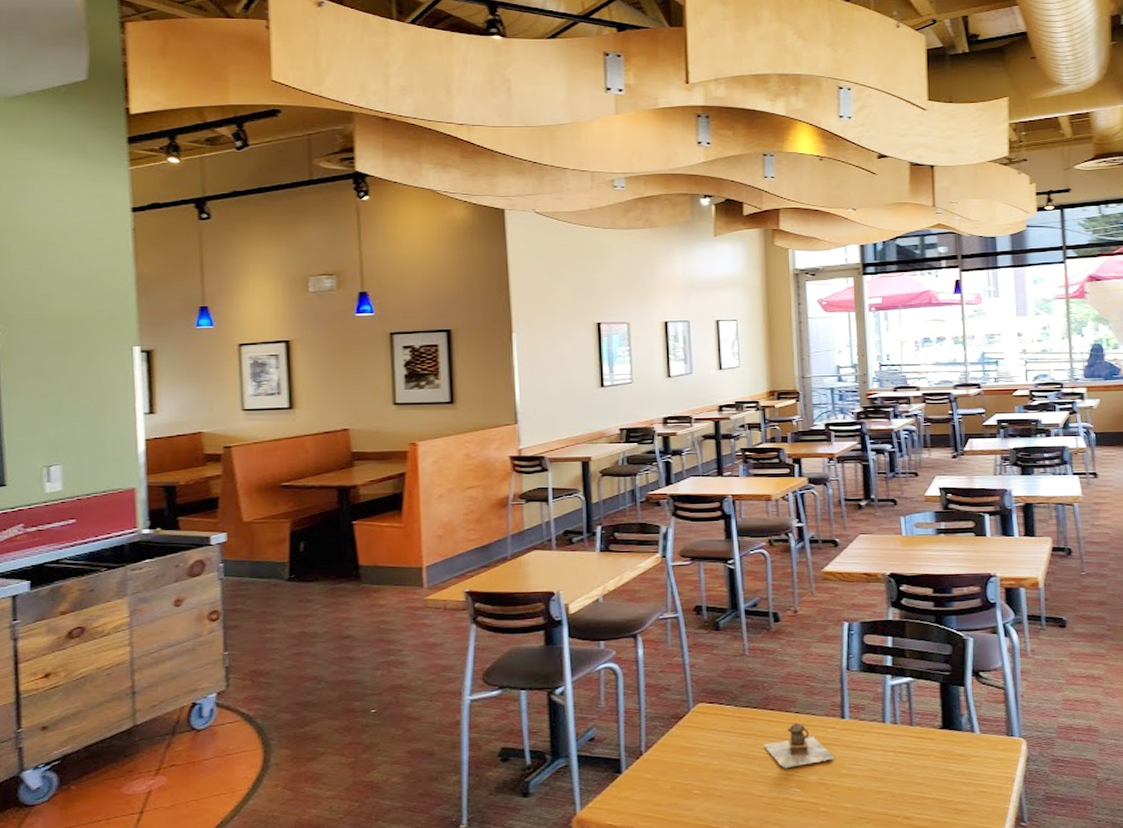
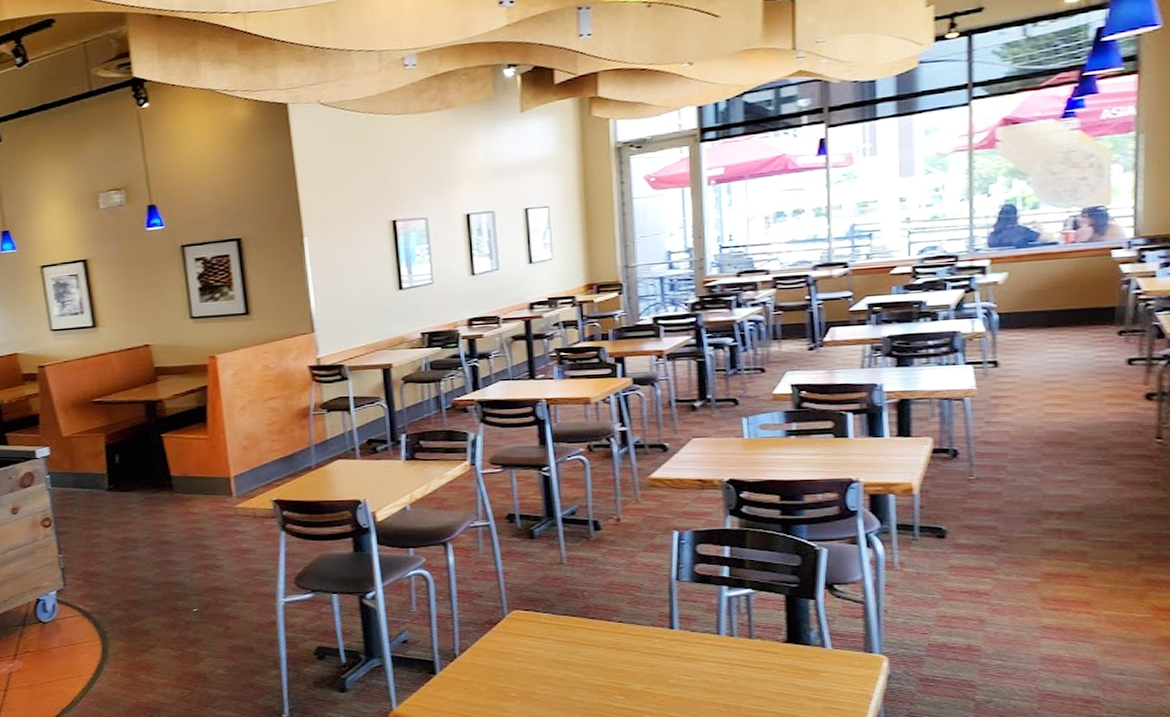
teapot: present [764,722,834,769] -> none [584,632,661,677]

